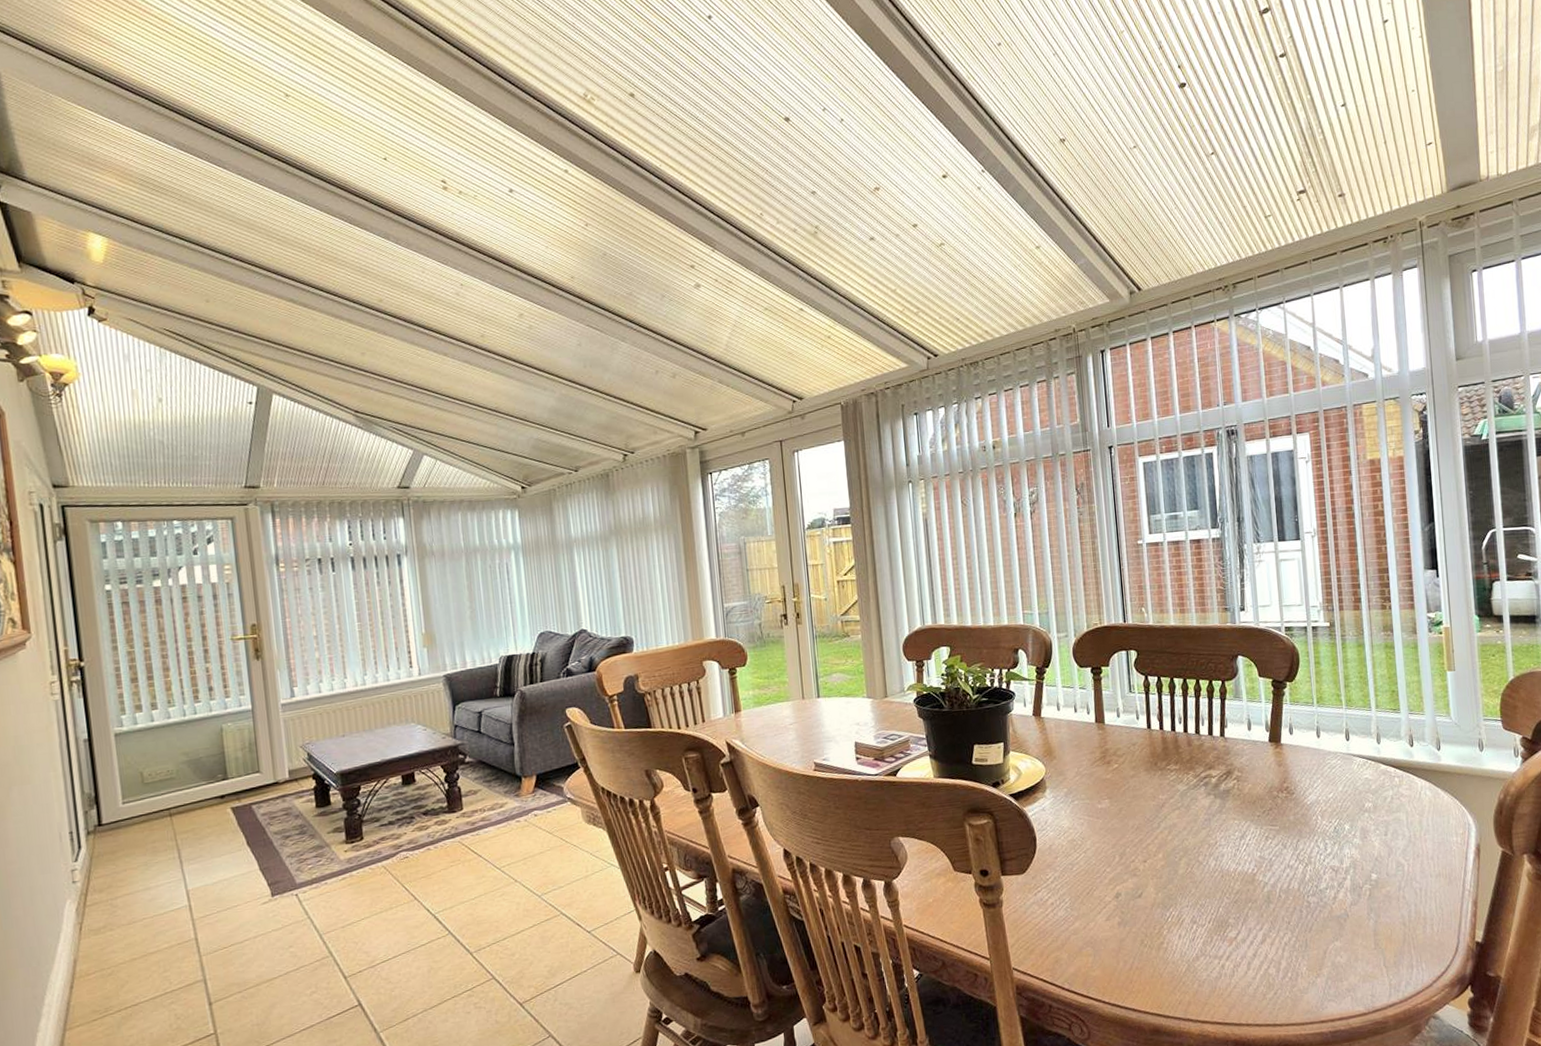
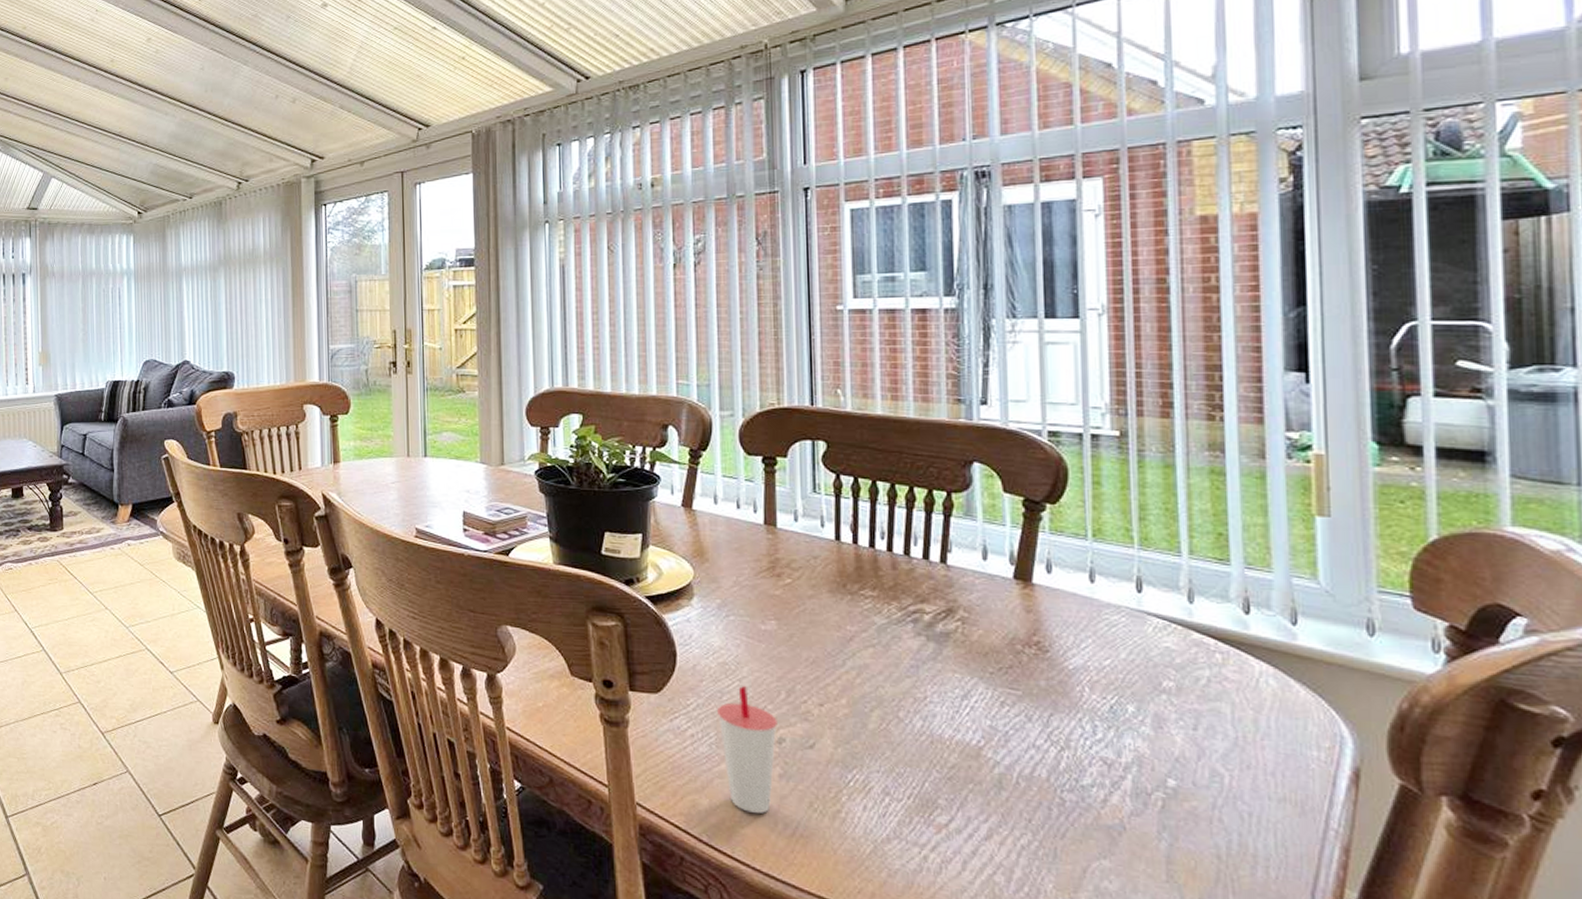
cup: none [1070,856,1115,958] -> present [717,686,777,814]

